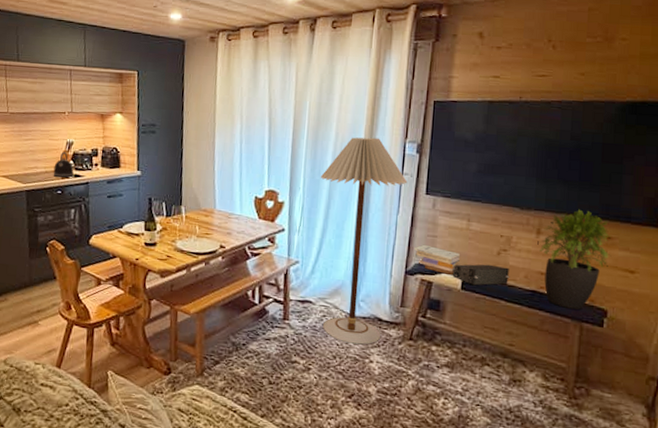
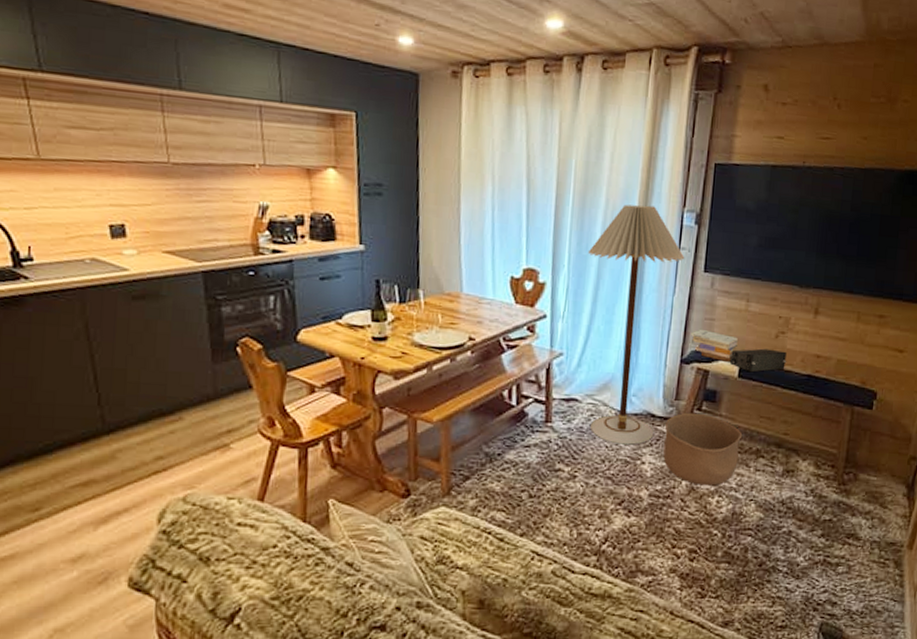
kettle: present [53,151,74,178] -> none [241,218,271,254]
basket: none [390,319,467,388] -> present [663,412,743,486]
potted plant: present [540,209,611,310] -> none [817,286,884,394]

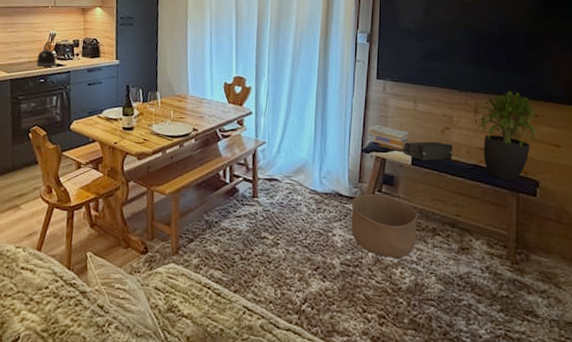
kettle: none [241,218,271,254] -> present [36,42,56,67]
floor lamp: present [587,204,685,445] -> none [283,28,360,219]
potted plant: none [817,286,884,394] -> present [478,90,539,182]

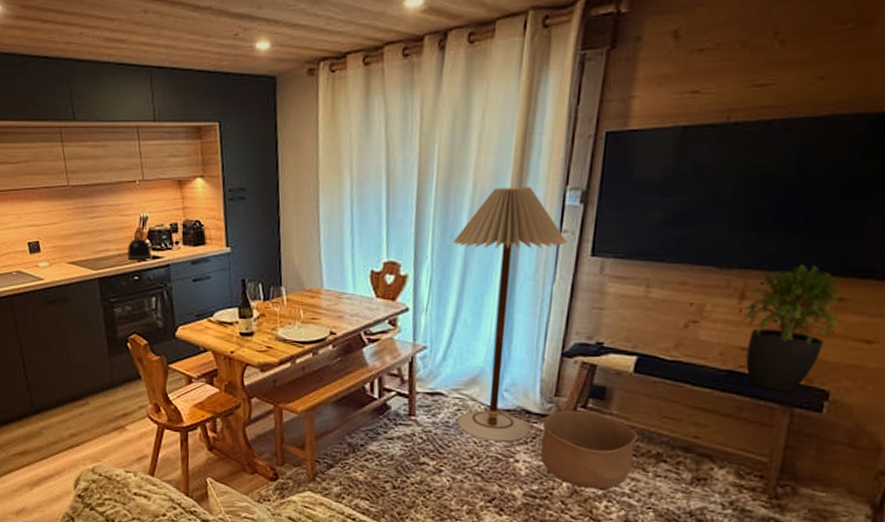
floor lamp: none [283,28,360,219] -> present [453,186,568,442]
books: present [369,124,410,153] -> none [574,319,636,356]
speaker: present [404,141,454,162] -> none [624,340,700,368]

